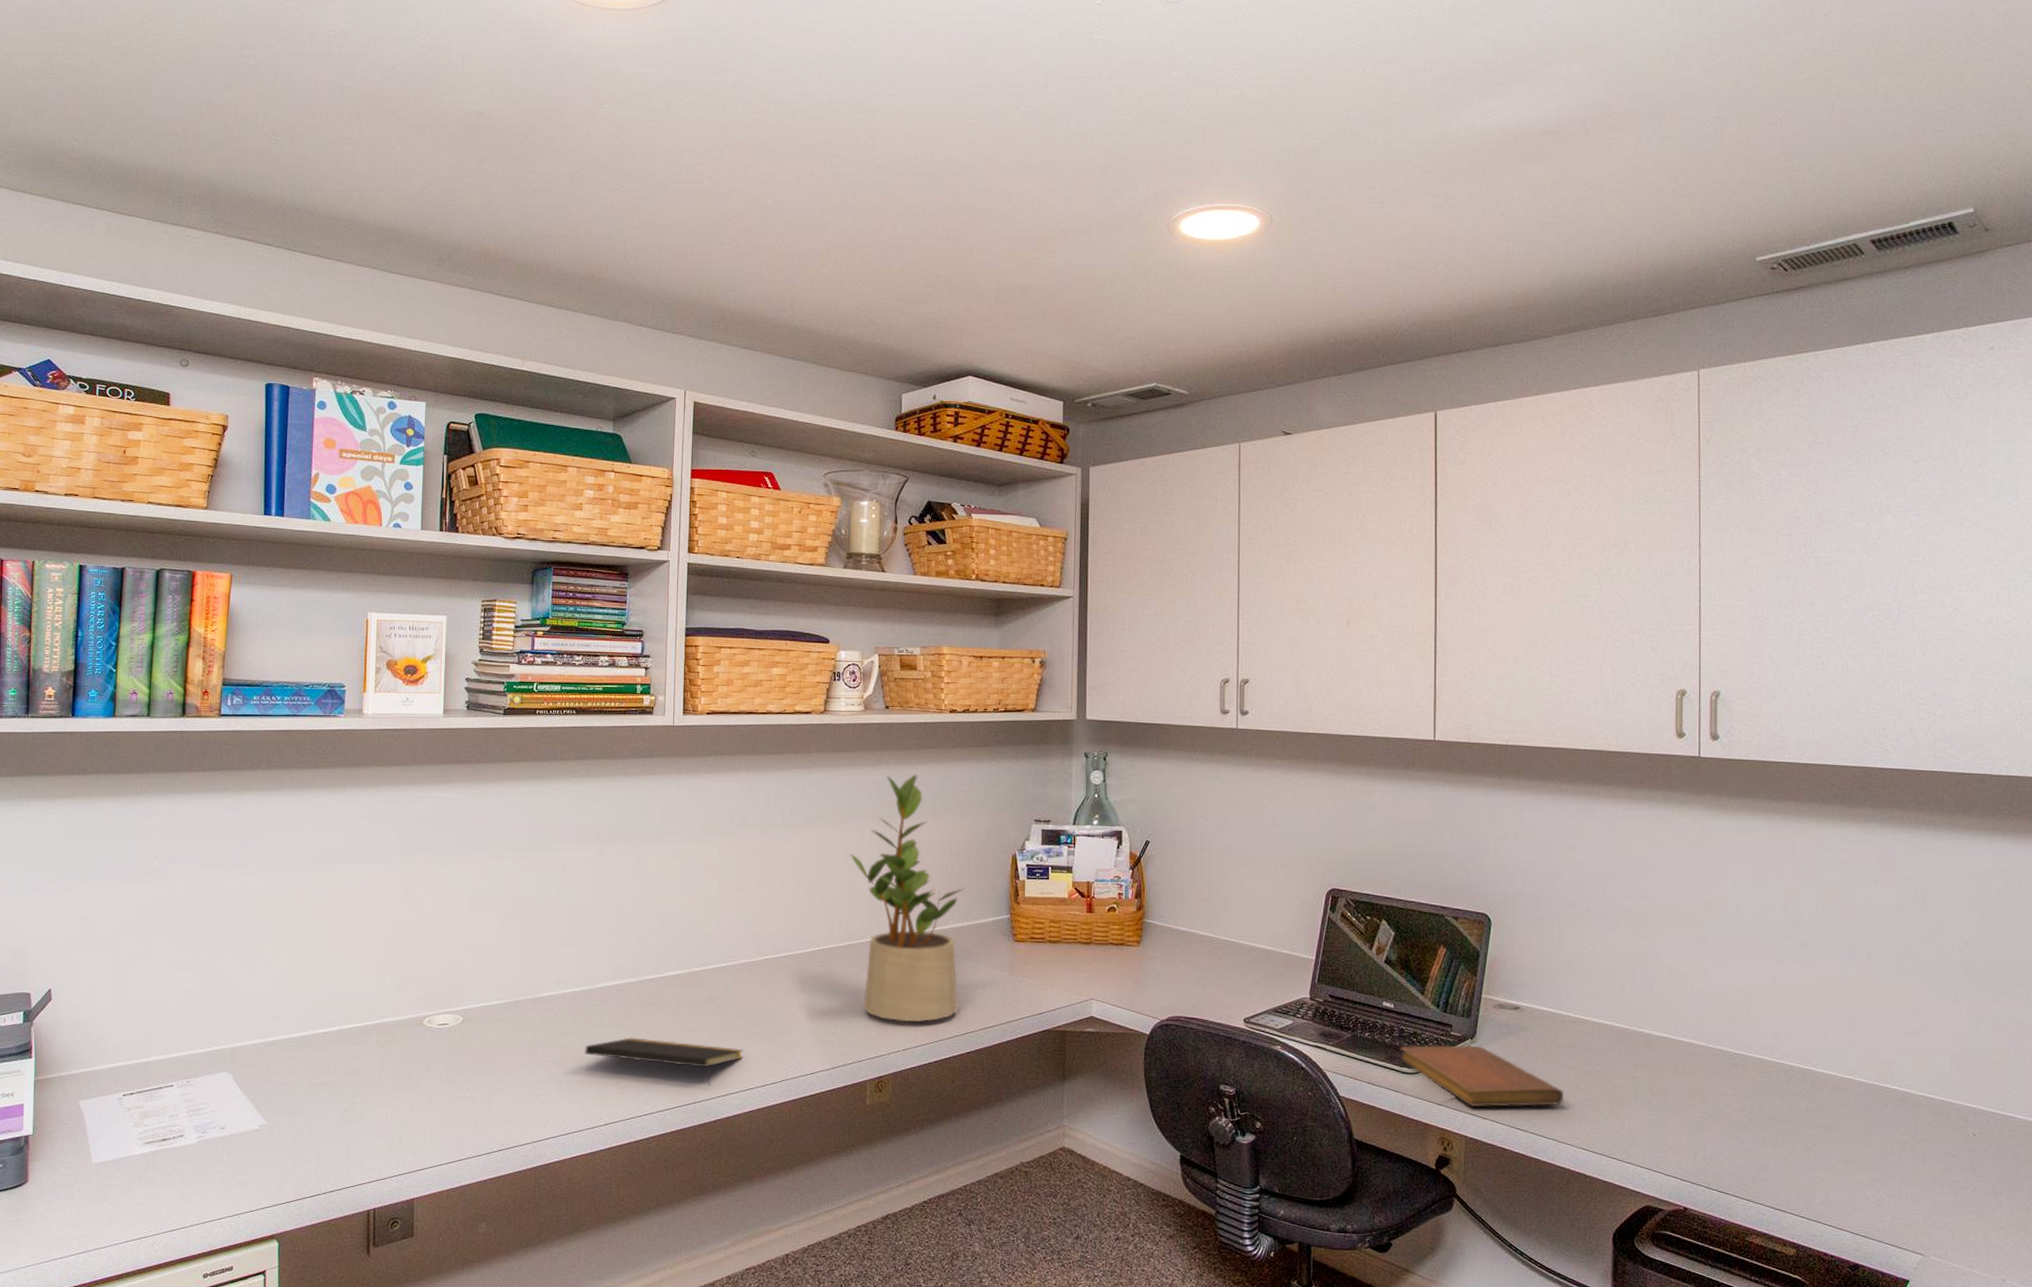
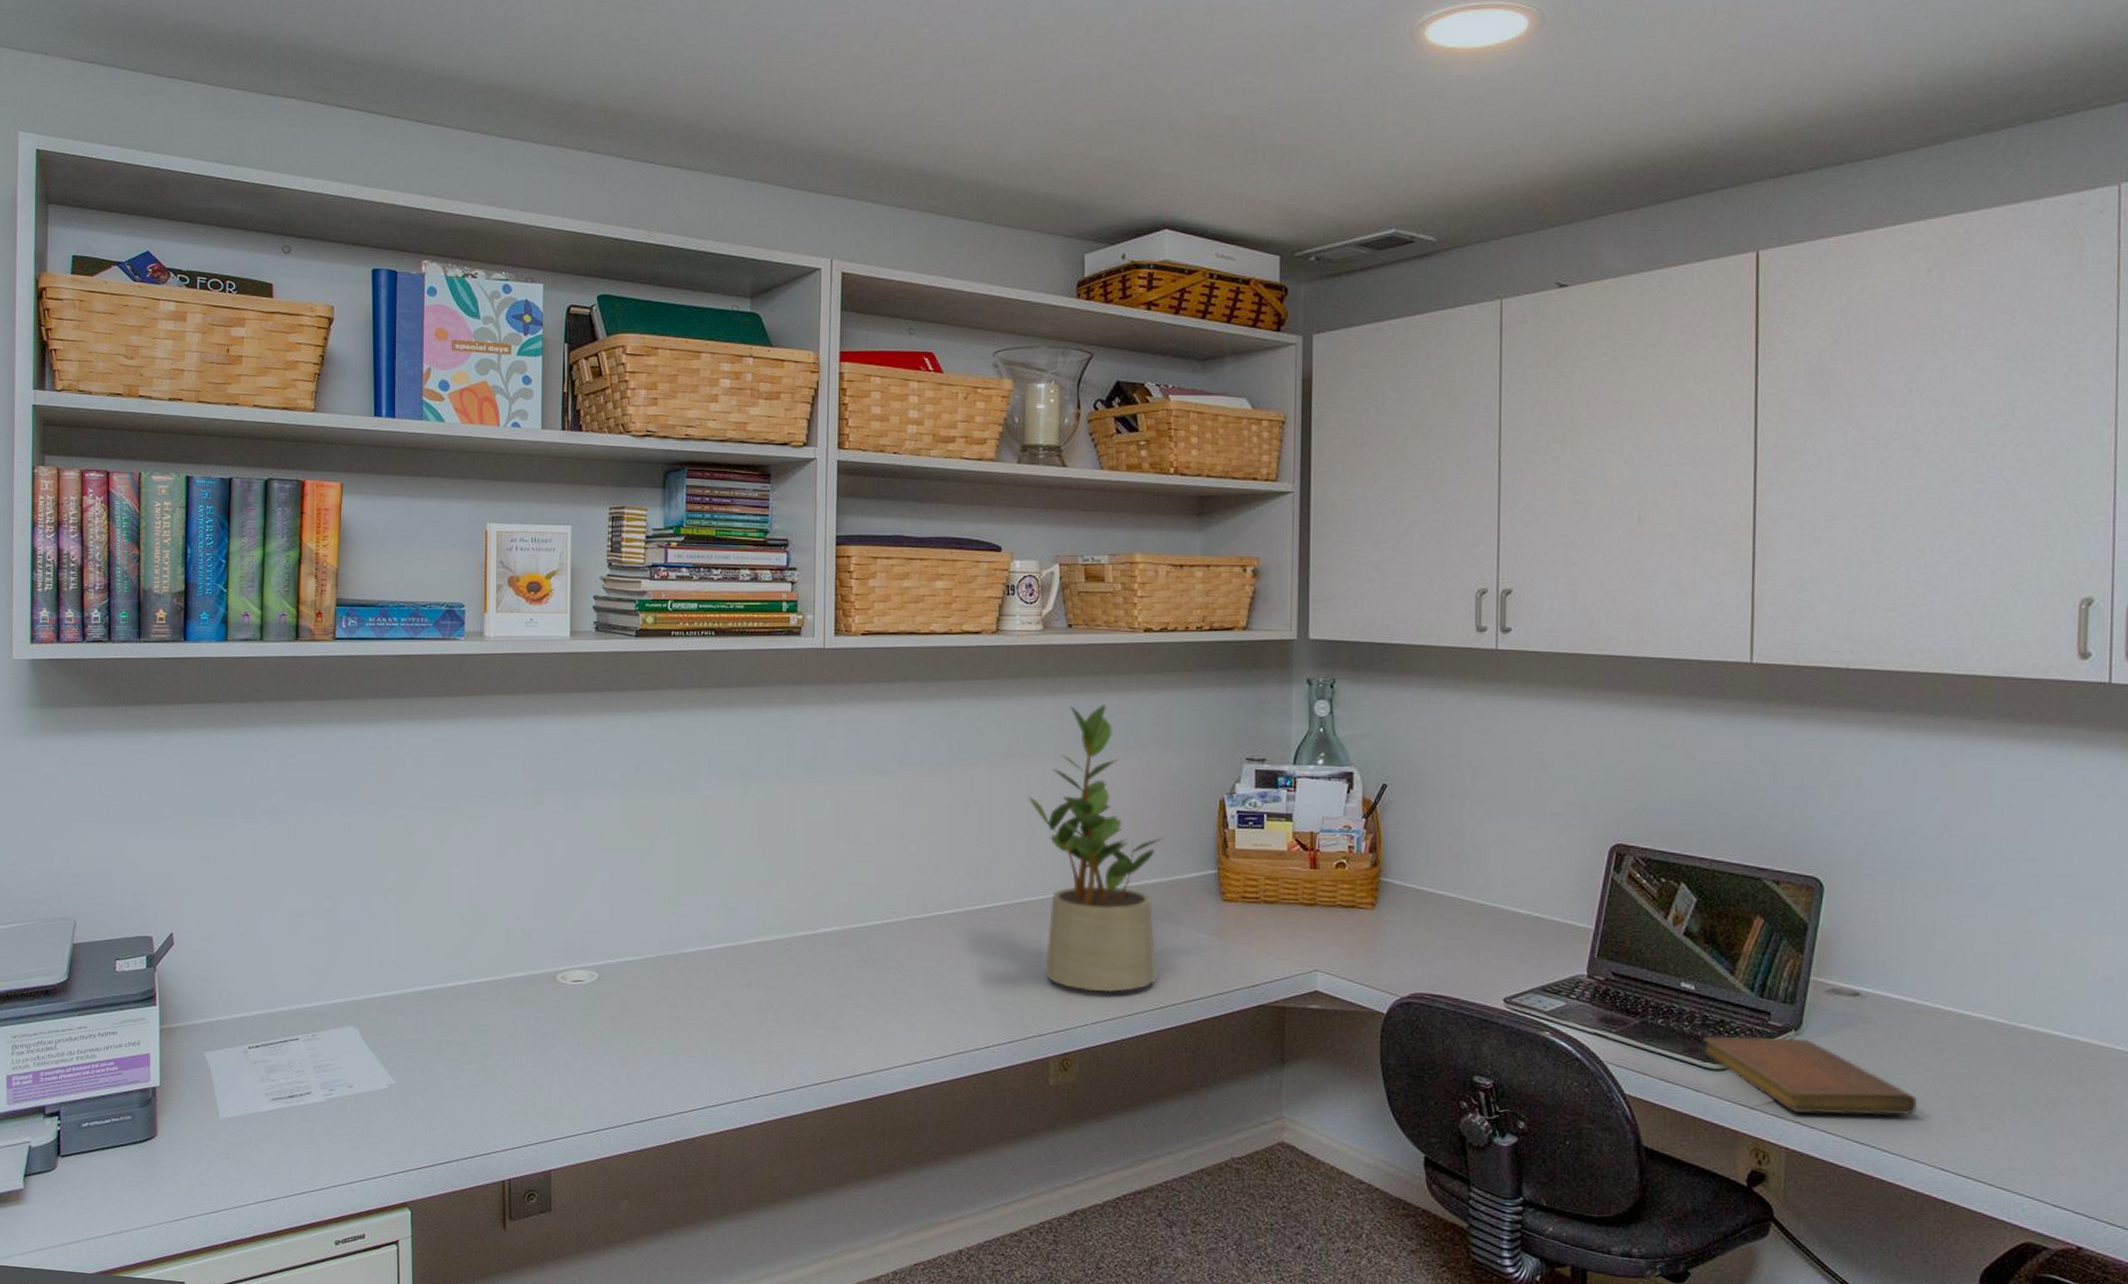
notepad: present [584,1037,744,1086] -> none [730,1001,909,1058]

